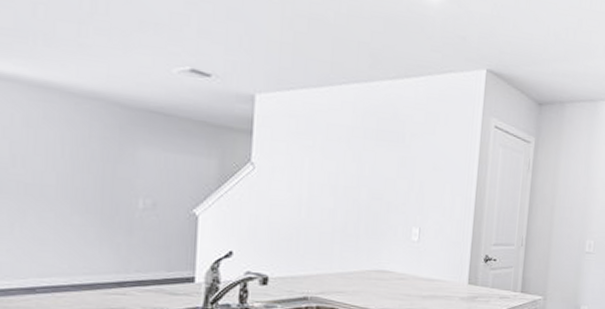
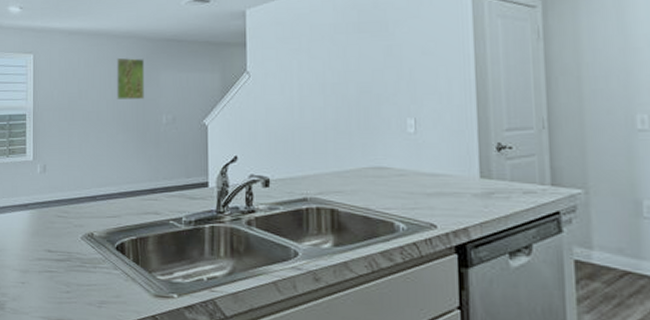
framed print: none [72,121,115,178] -> present [116,57,144,100]

